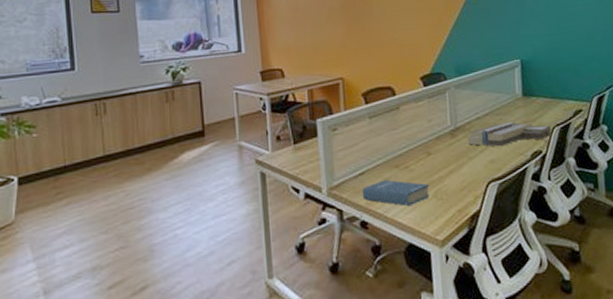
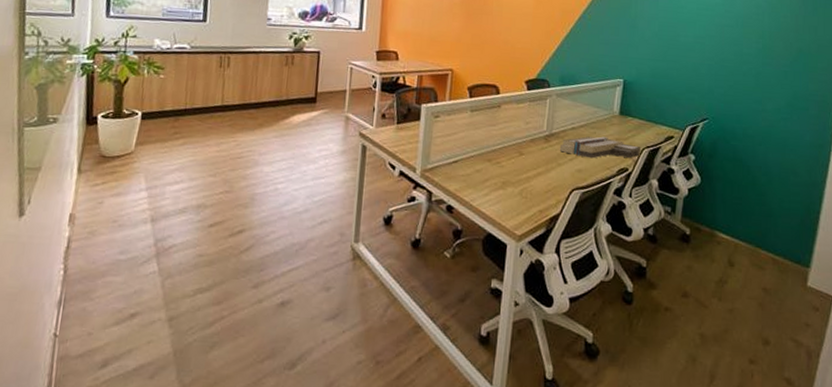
hardback book: present [361,179,430,207] -> none [452,170,517,200]

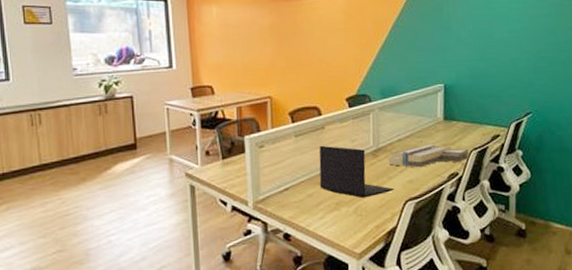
laptop: none [488,123,562,181] -> present [319,145,394,198]

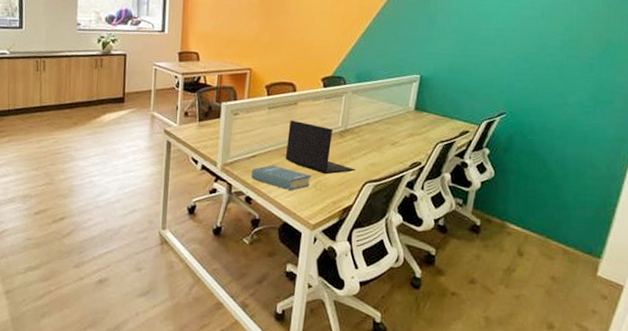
hardback book: none [286,195,350,221] -> present [250,165,312,192]
architectural model: present [388,144,469,168] -> none [353,132,436,153]

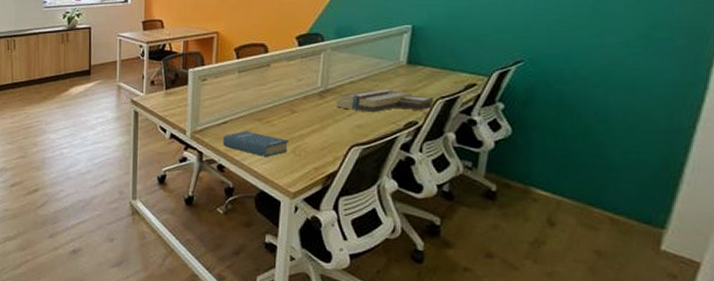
laptop: present [285,120,355,175] -> none [259,82,339,139]
architectural model: none [353,132,436,153] -> present [336,89,435,113]

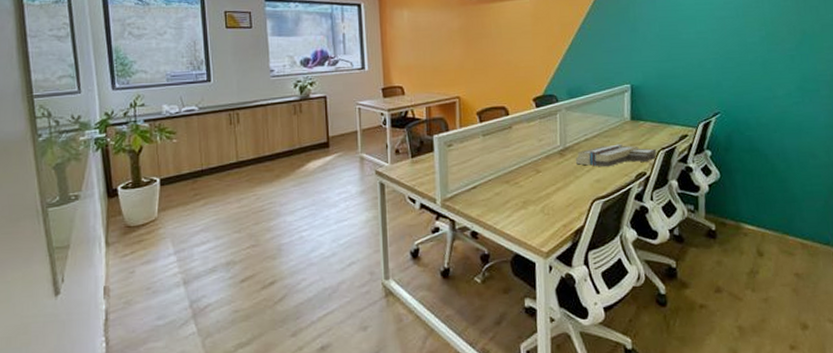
hardback book: present [222,130,289,158] -> none [473,194,537,220]

